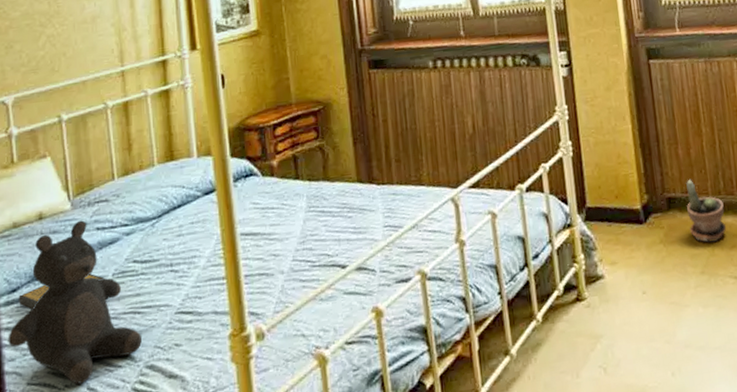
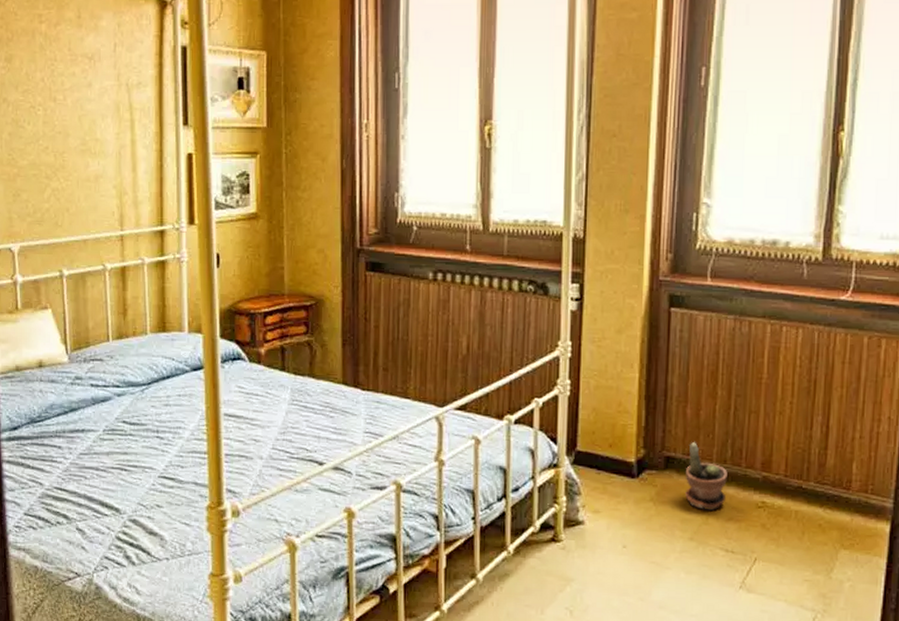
teddy bear: present [8,220,143,384] -> none [8,374,128,523]
hardback book: present [18,274,107,310] -> none [19,426,97,452]

